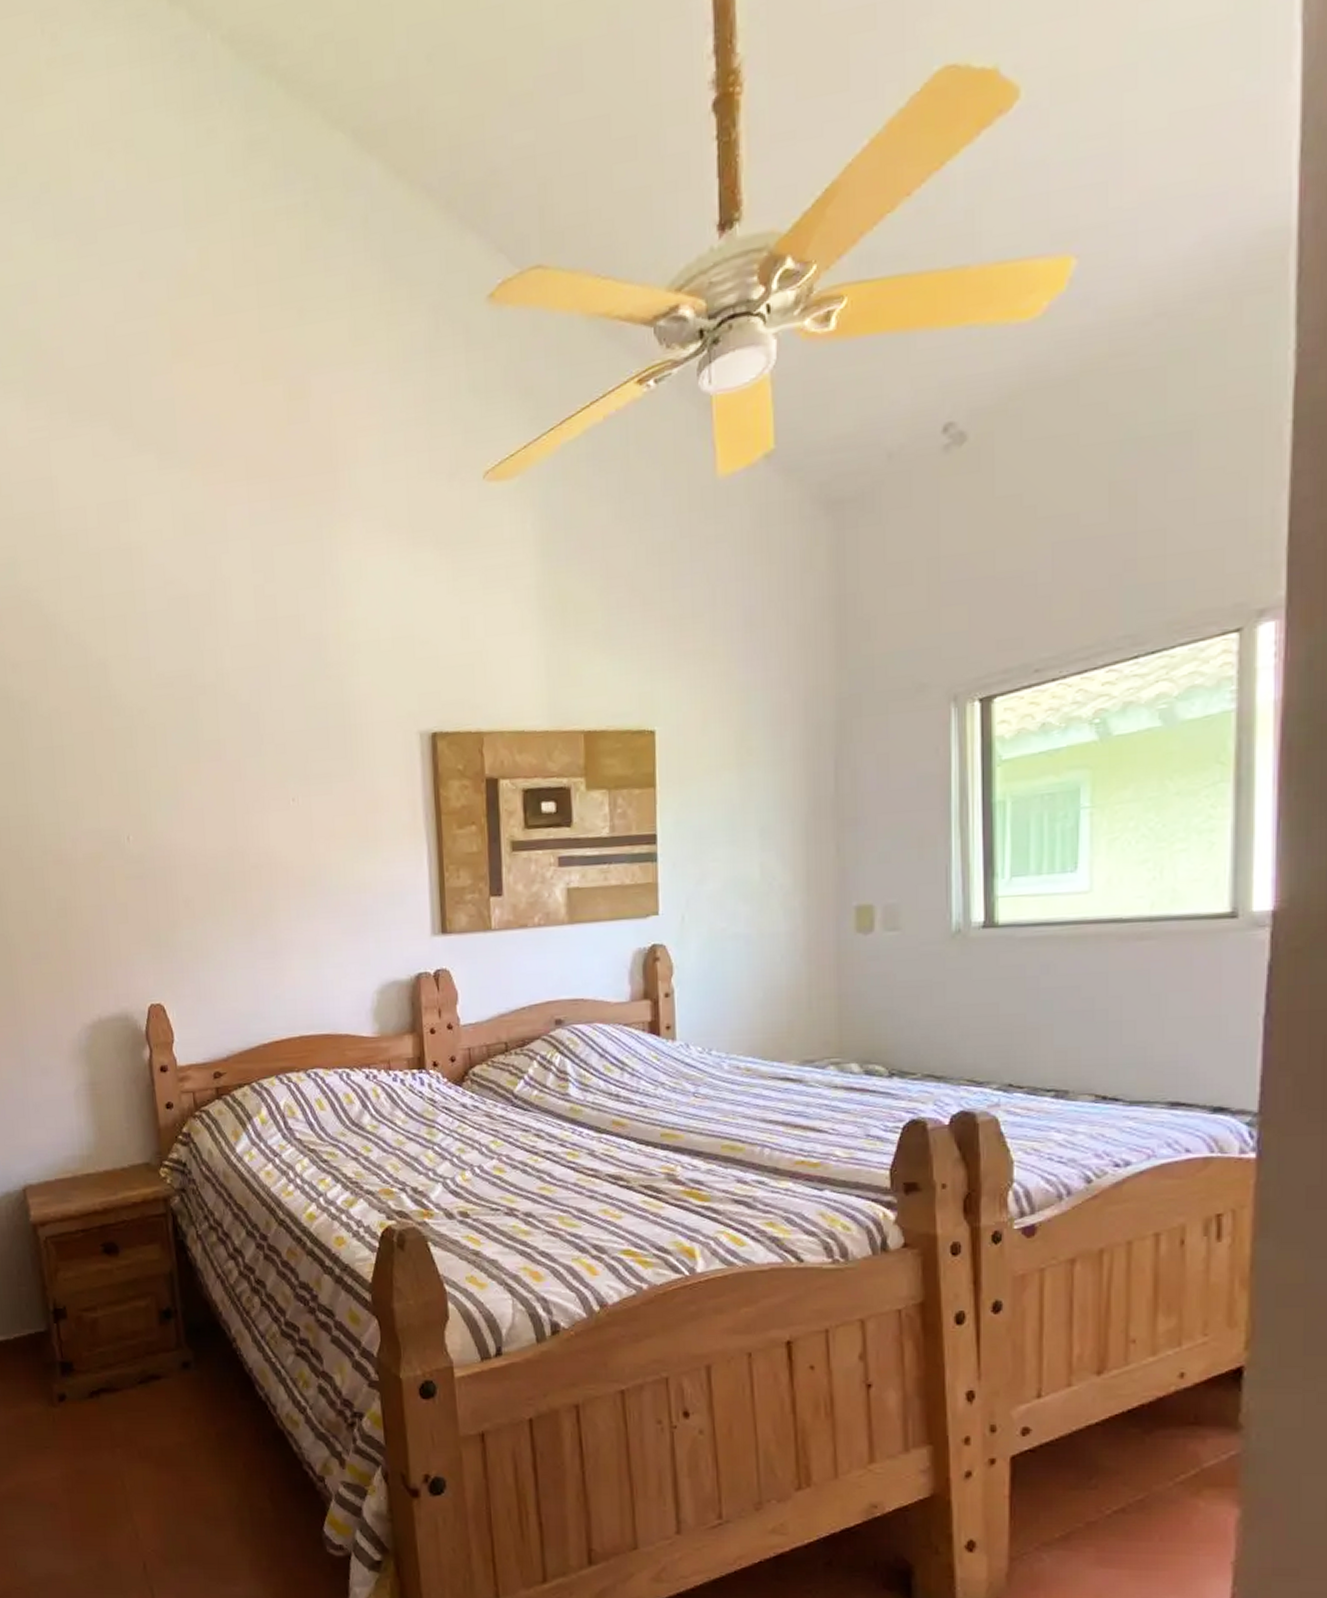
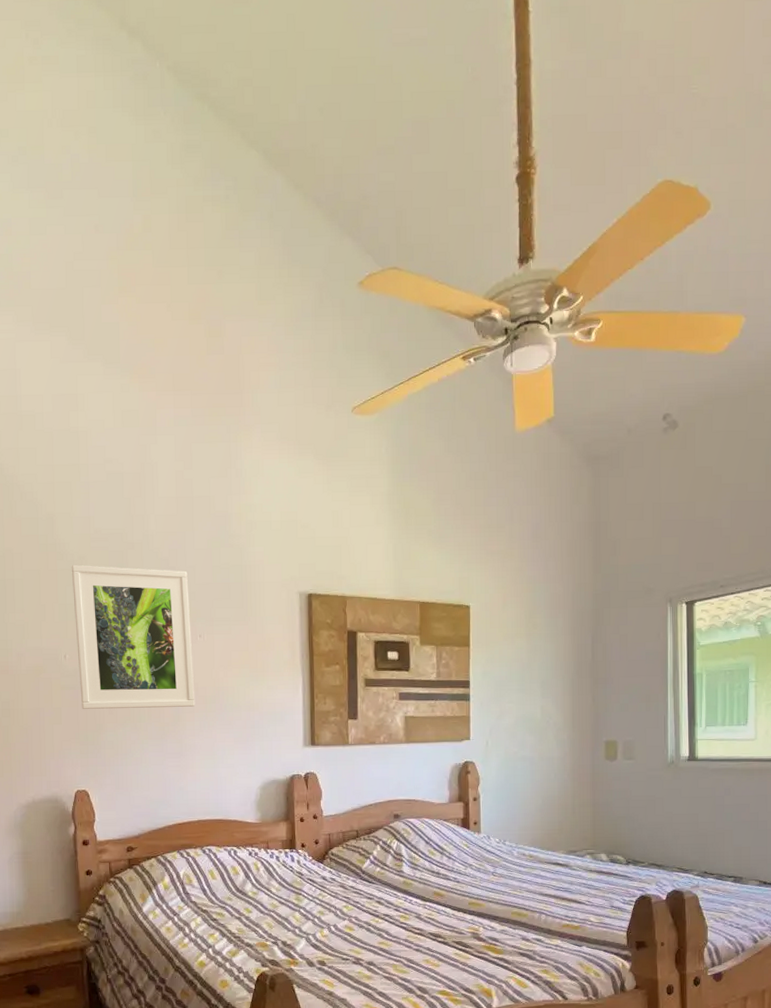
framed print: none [130,716,291,903] -> present [71,564,195,709]

